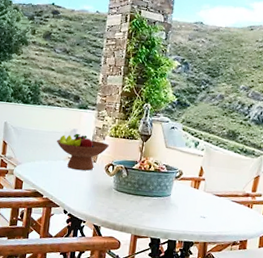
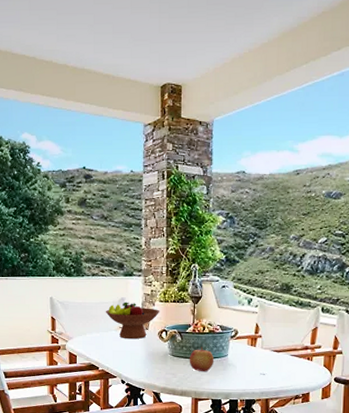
apple: none [132,184,157,210] -> present [189,347,215,372]

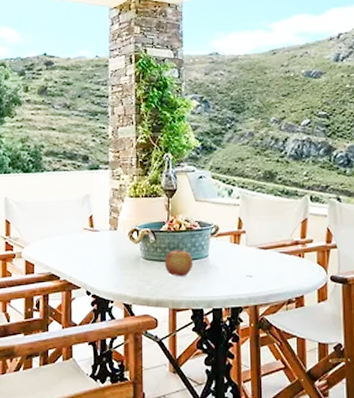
fruit bowl: present [105,302,160,340] -> none [67,199,130,242]

